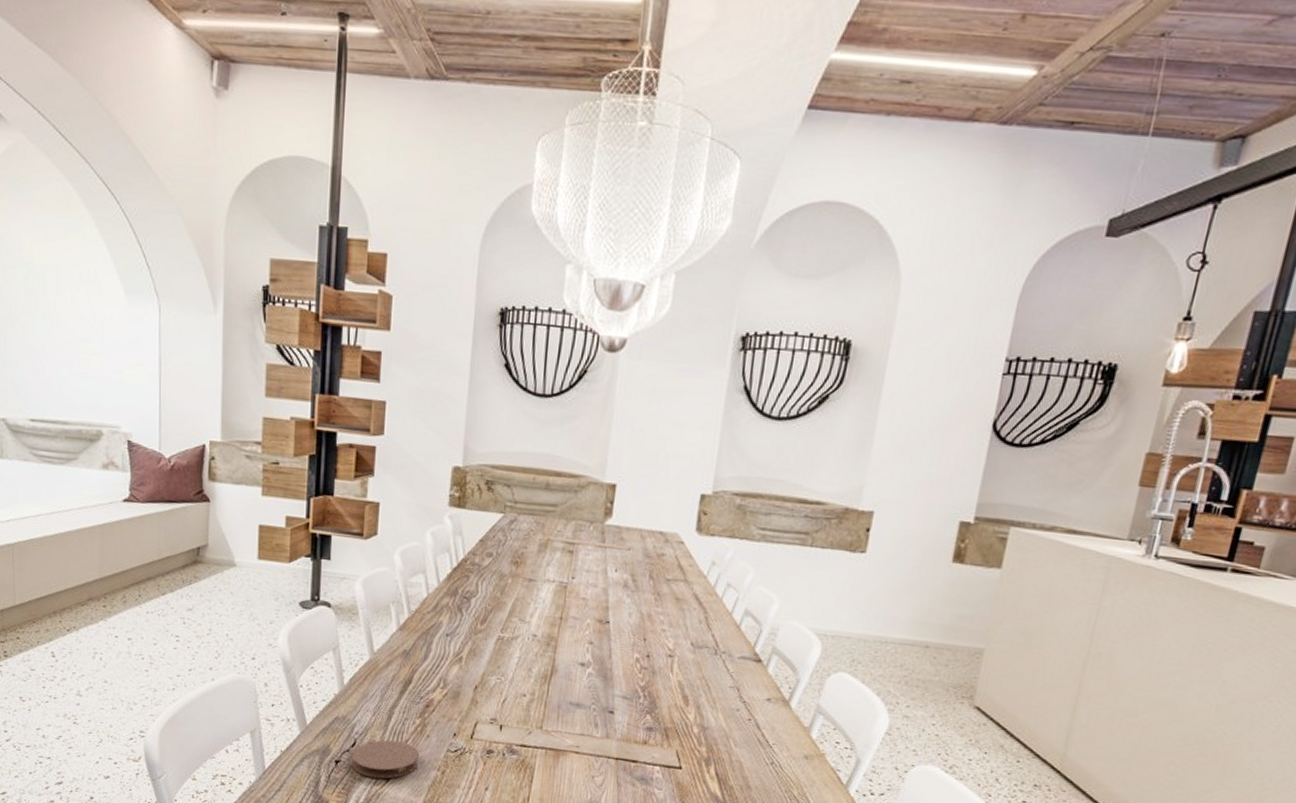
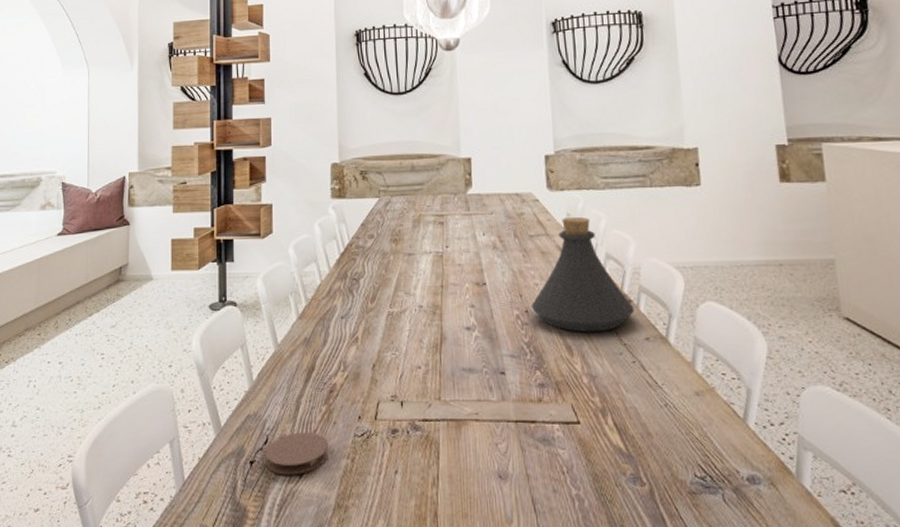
bottle: none [654,565,763,687] -> present [532,216,635,332]

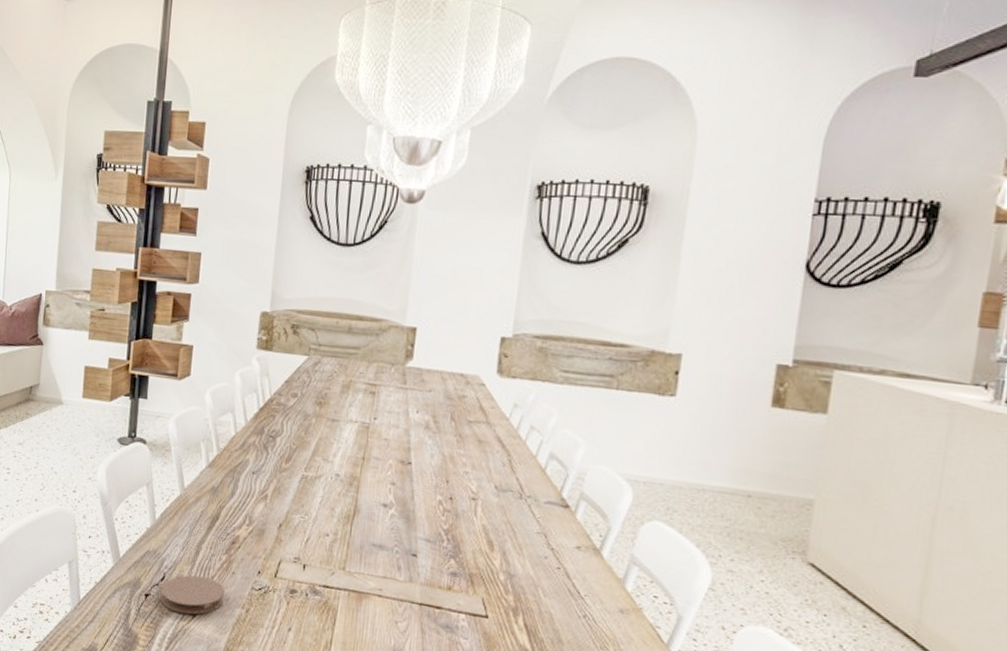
bottle: present [532,216,635,332] -> none [457,407,571,533]

